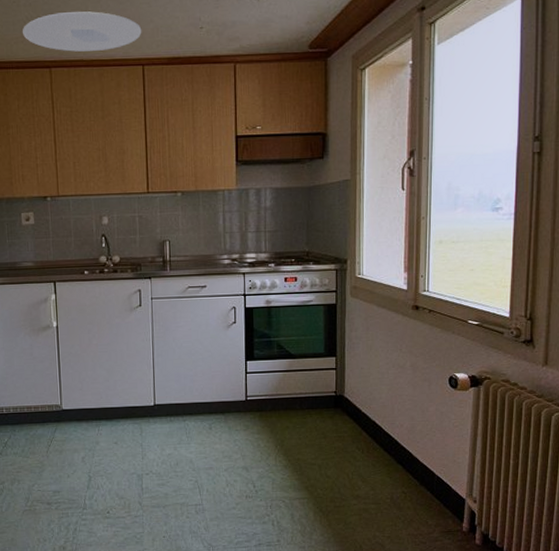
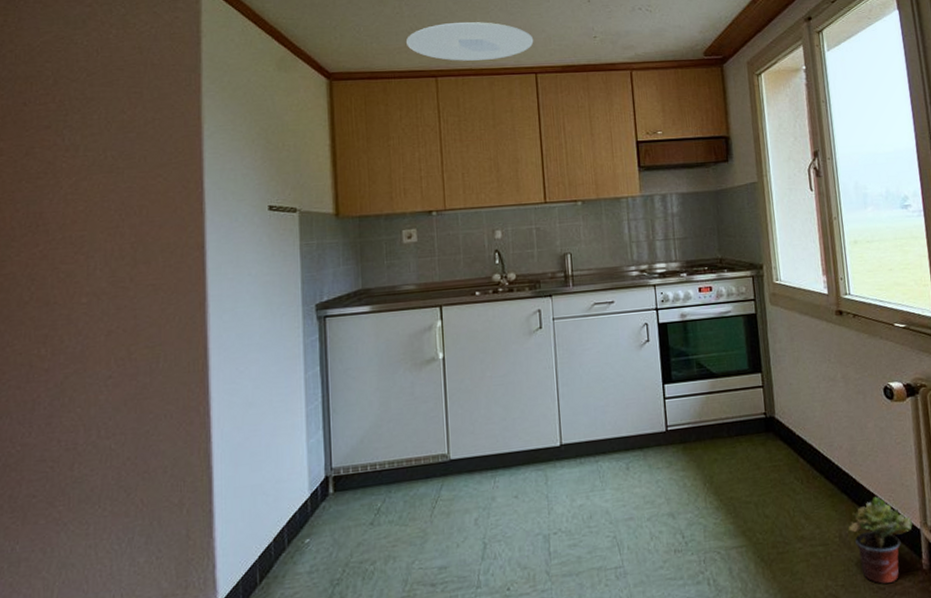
potted plant: none [399,469,460,539] -> present [848,496,913,584]

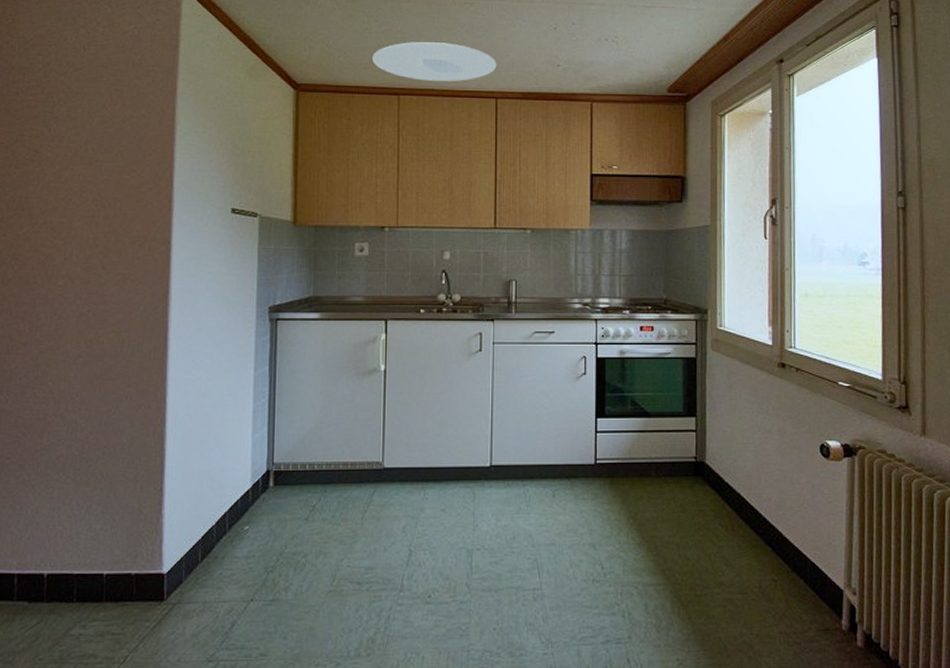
potted plant: present [848,496,913,584] -> none [768,552,837,639]

